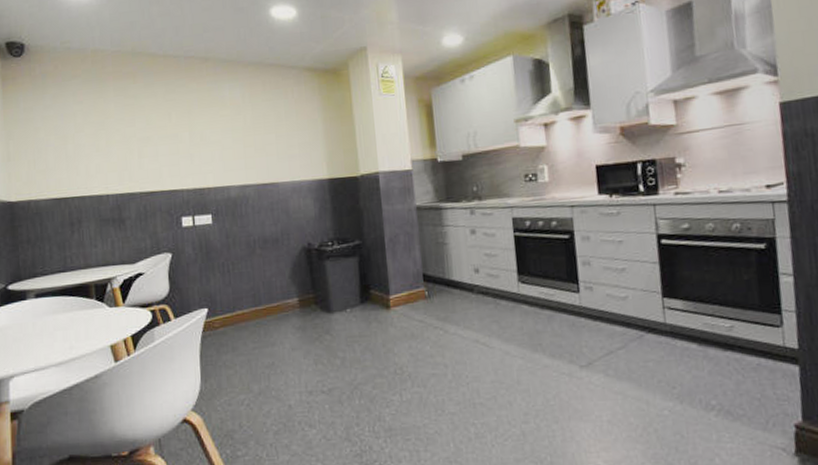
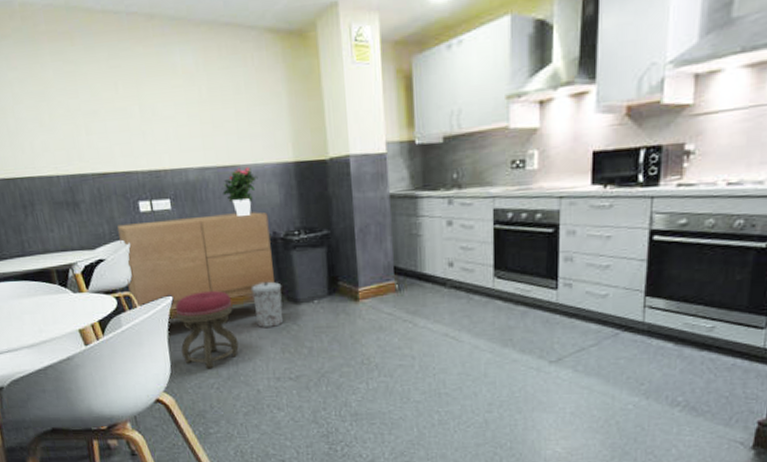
sideboard: none [160,225,308,323] -> present [117,212,274,311]
stool: none [209,302,271,384] -> present [175,291,239,369]
potted flower: none [260,184,295,229] -> present [221,167,258,216]
trash can: none [285,291,317,339] -> present [250,281,284,328]

